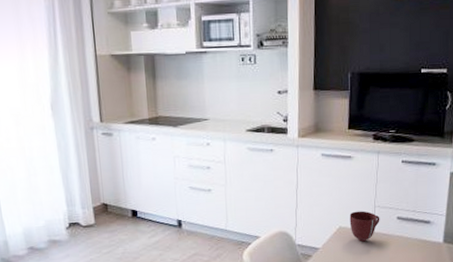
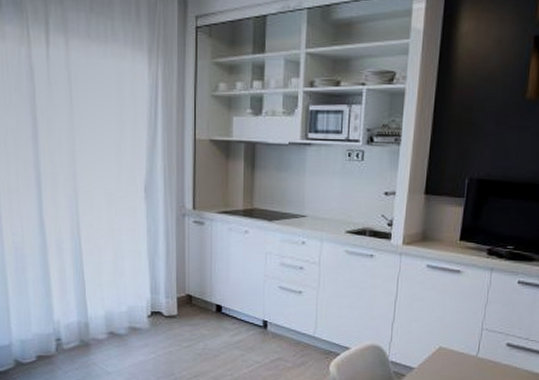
mug: present [349,210,380,242] -> none [451,332,487,367]

